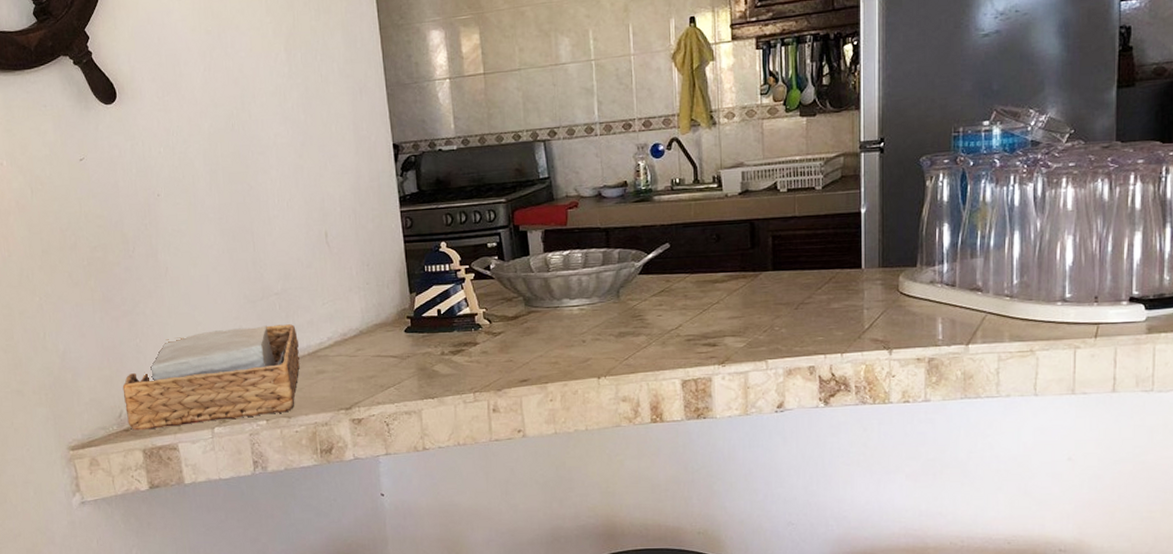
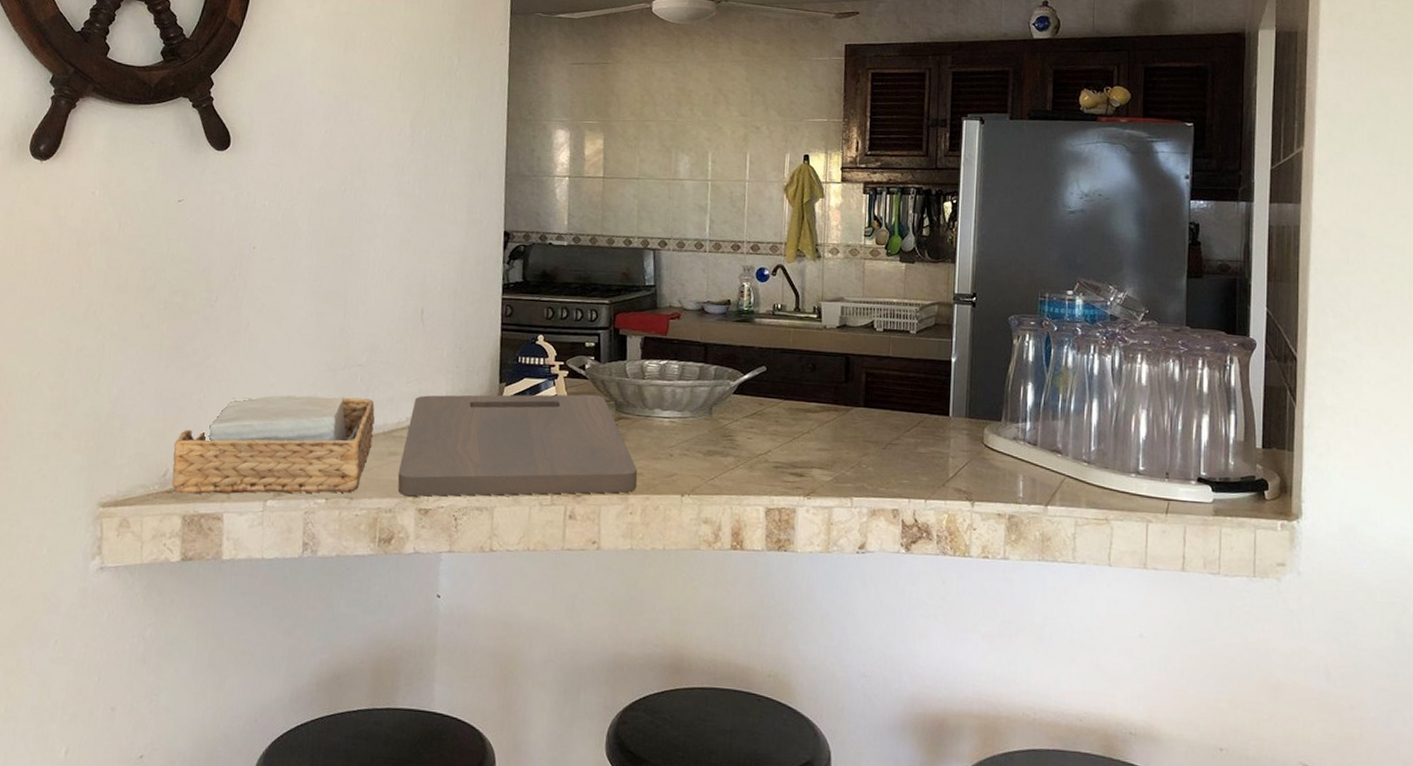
cutting board: none [328,292,554,408] -> present [397,394,638,496]

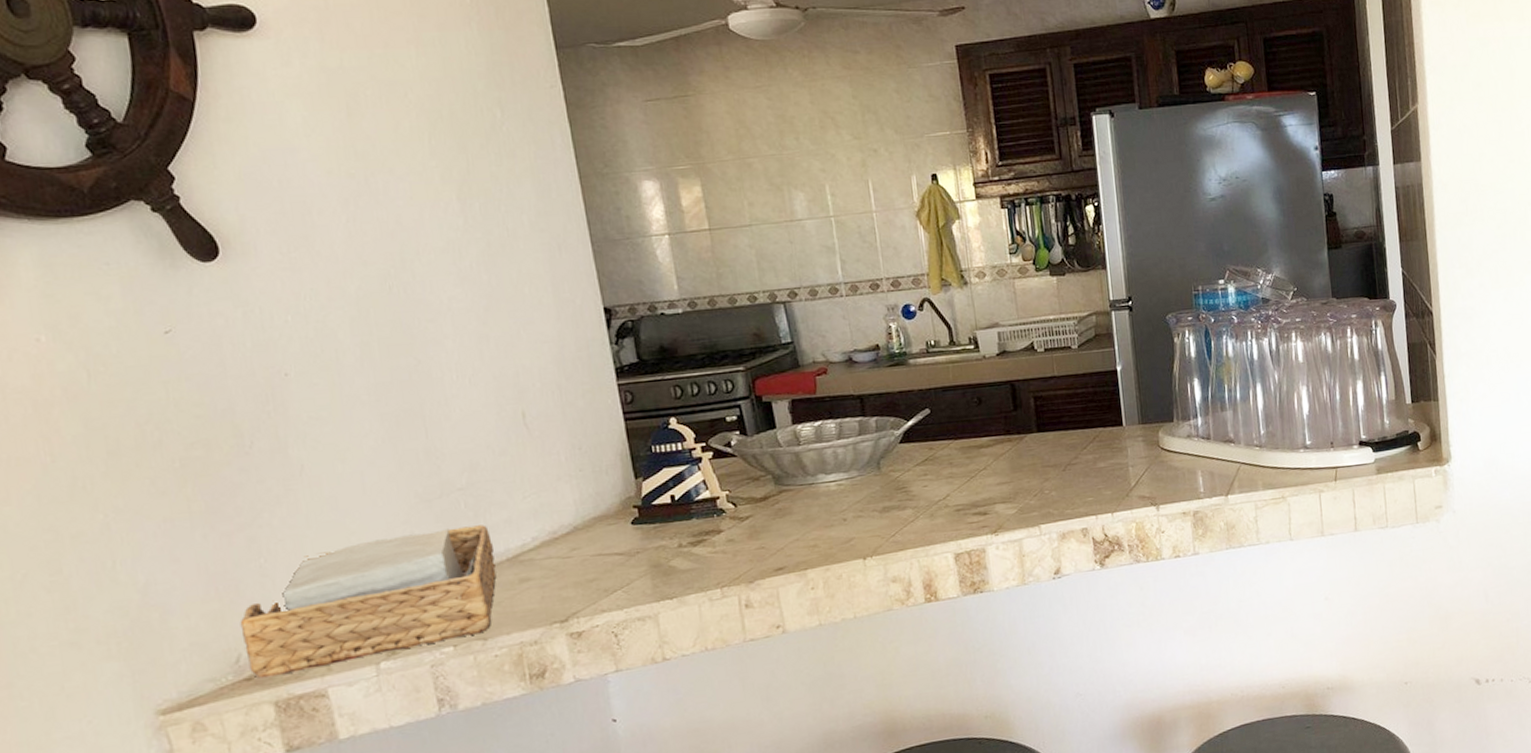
cutting board: present [397,394,638,496] -> none [535,471,814,622]

